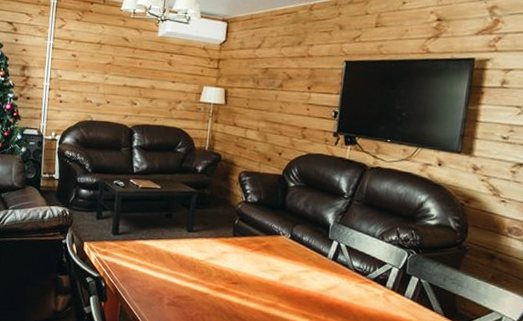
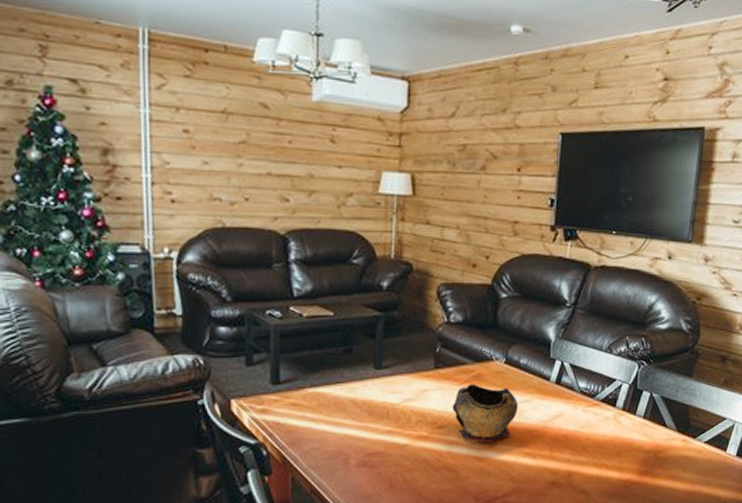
decorative bowl: none [245,251,299,302] -> present [452,383,518,442]

